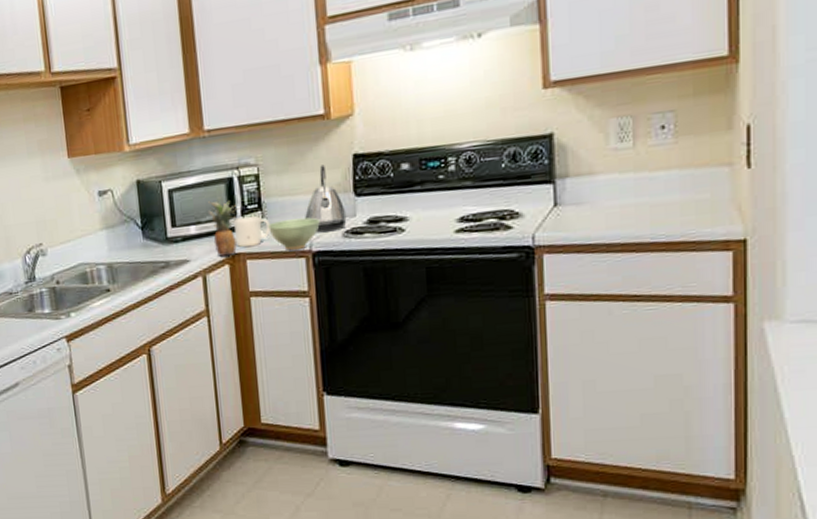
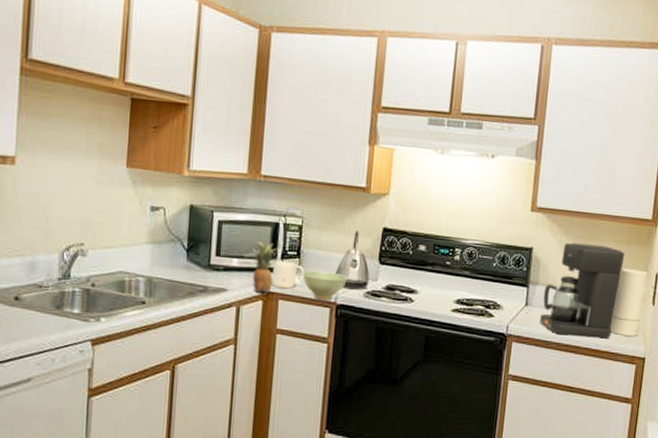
coffee maker: none [578,106,693,233] -> present [540,242,625,338]
canister: none [685,125,733,218] -> present [610,268,648,336]

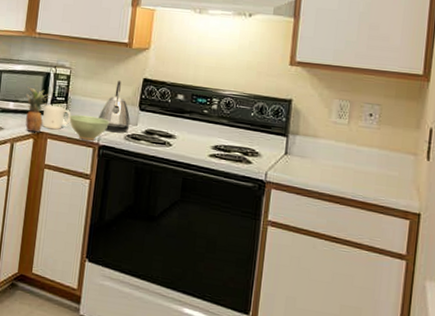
coffee maker: present [540,242,625,338] -> none [300,95,394,191]
canister: present [610,268,648,336] -> none [379,122,420,191]

